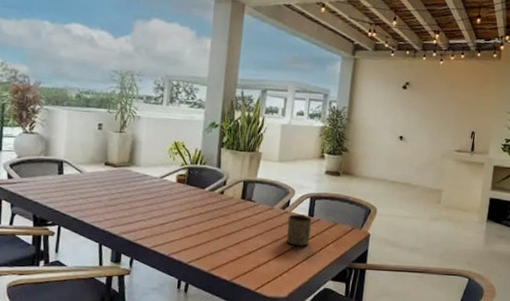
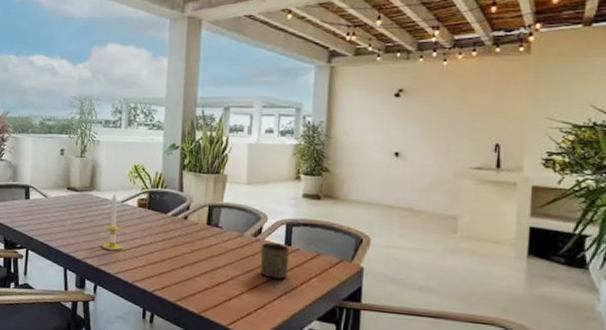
candle: none [139,169,161,225] -> present [102,193,123,251]

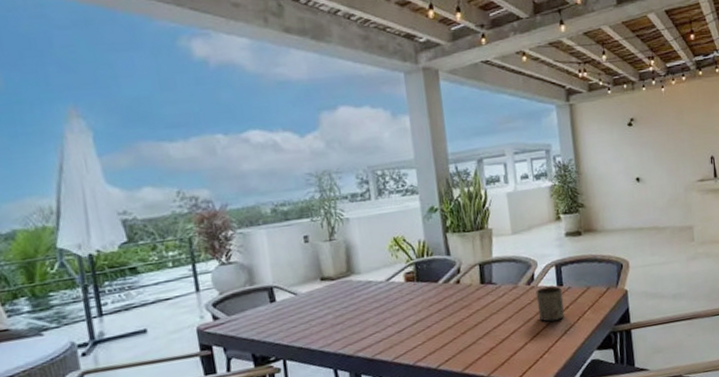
candle: present [102,193,123,251] -> none [372,273,397,337]

